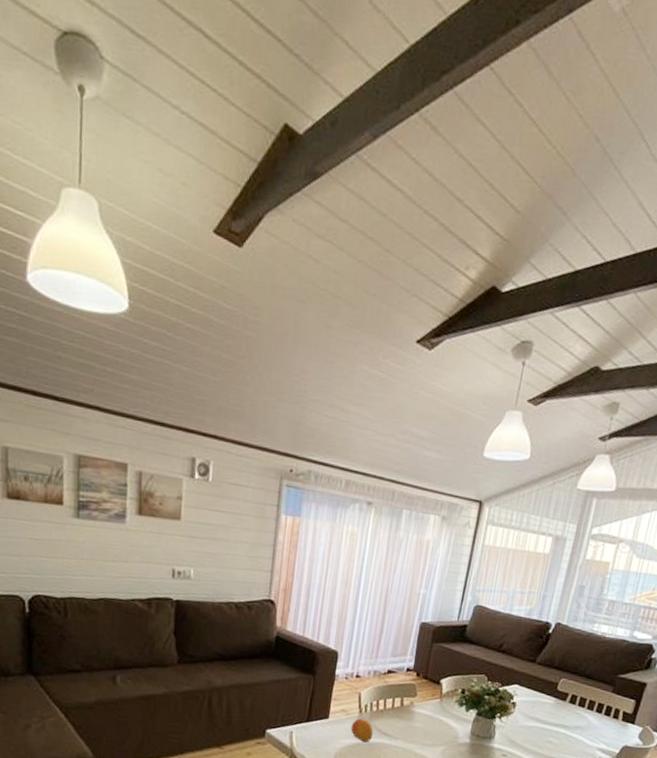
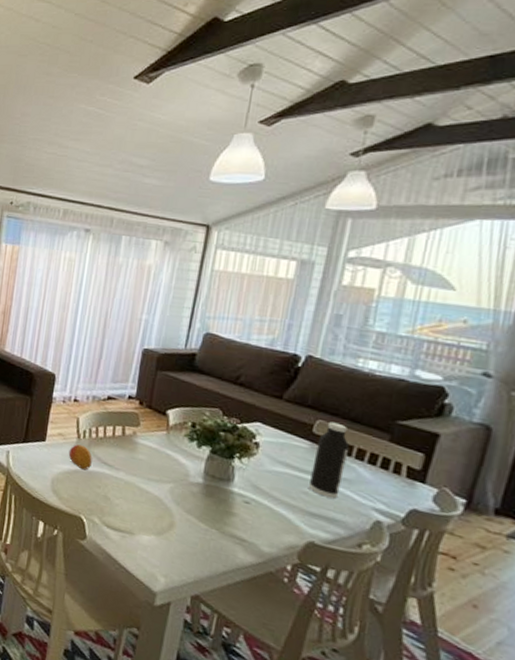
water bottle: none [552,679,584,744] -> present [308,421,350,499]

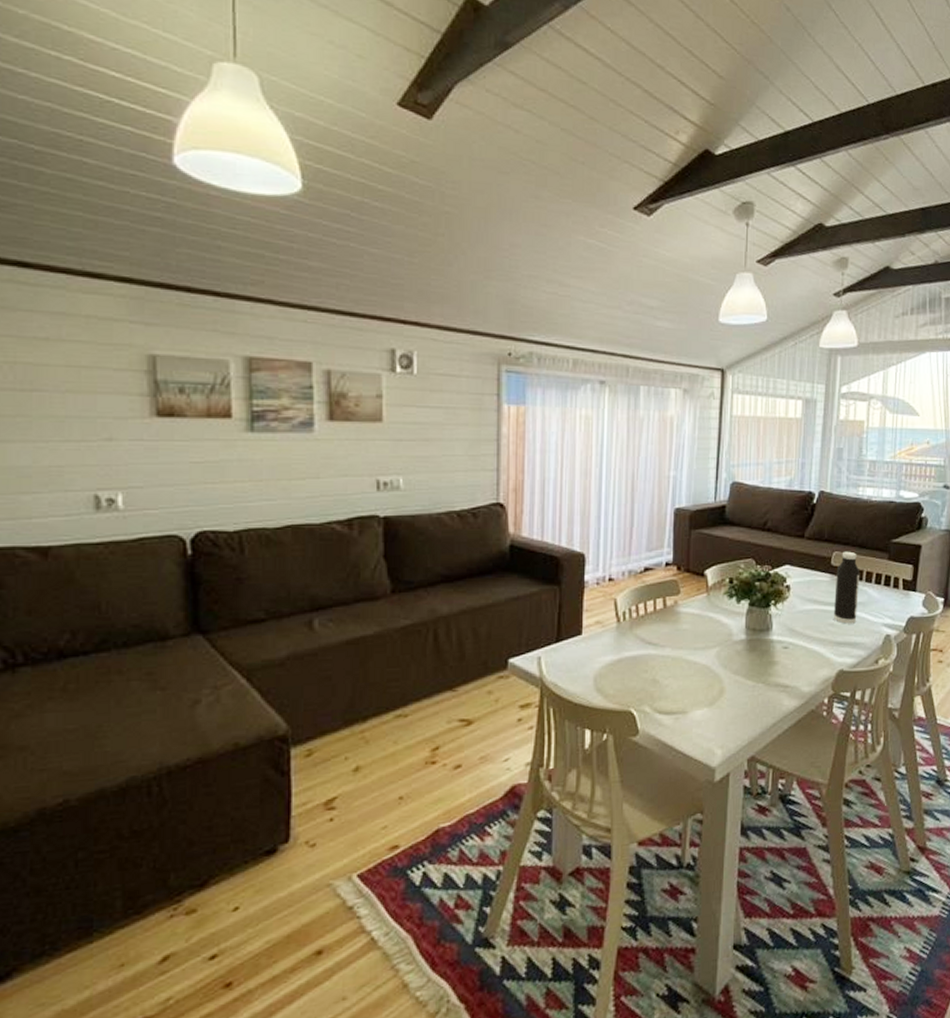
fruit: present [68,444,93,471] -> none [609,629,636,657]

